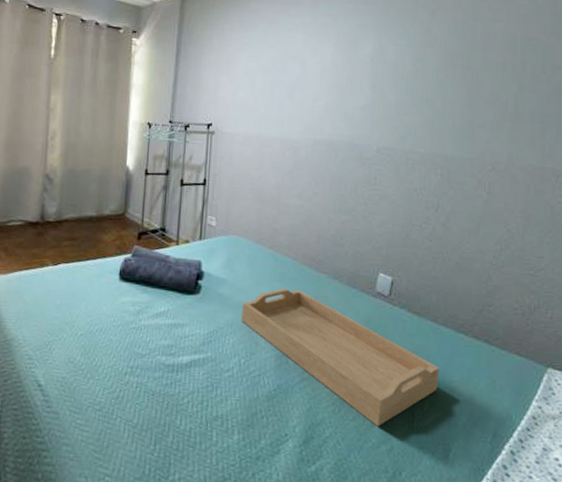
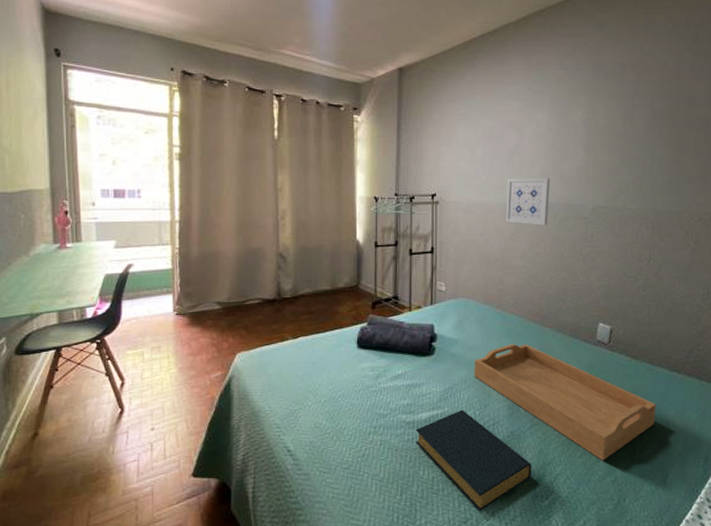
hardback book: none [173,356,299,471] -> present [415,409,532,511]
wall art: none [284,112,333,165] -> present [506,178,550,226]

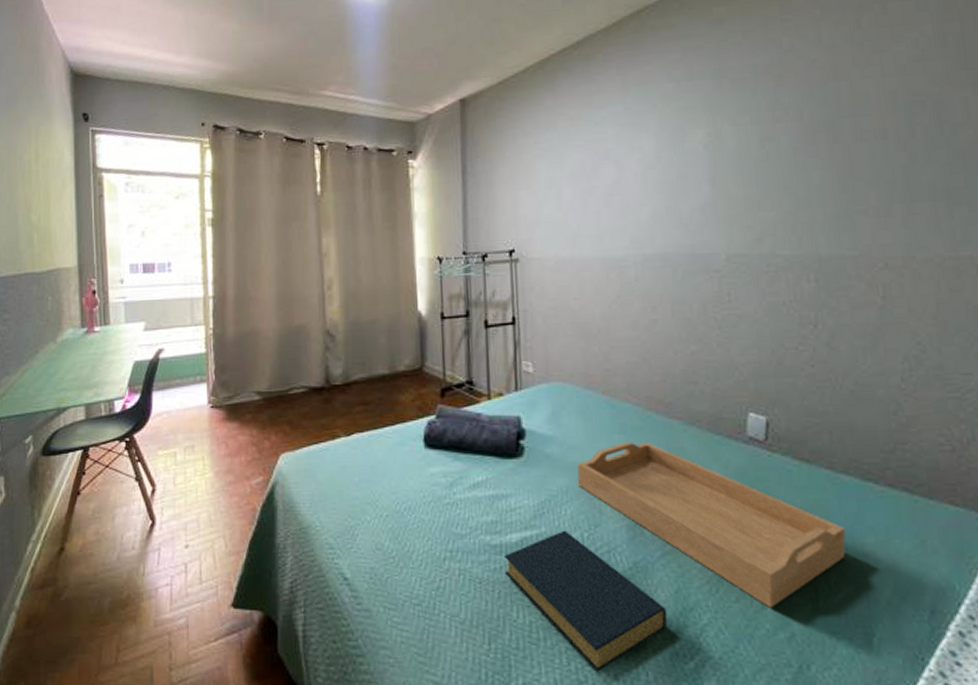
wall art: present [506,178,550,226] -> none [606,221,666,284]

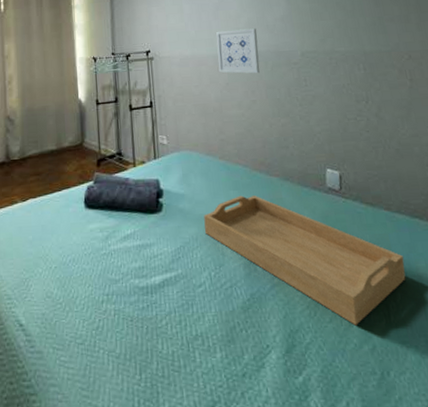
hardback book: present [503,530,668,672] -> none [149,271,280,392]
wall art: none [606,221,666,284] -> present [216,28,260,74]

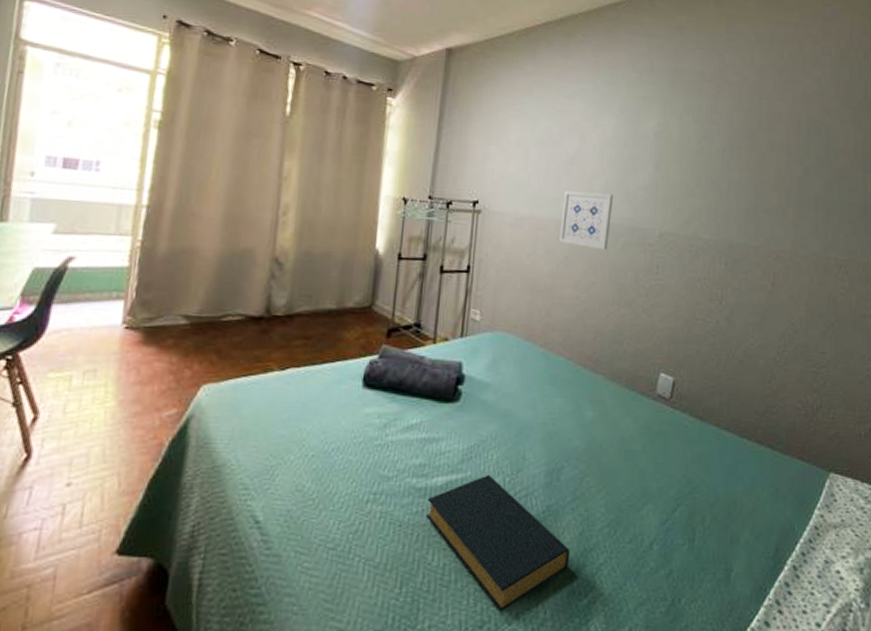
hardback book: none [149,271,280,392] -> present [425,474,571,612]
serving tray: present [204,195,406,326] -> none [506,392,722,548]

